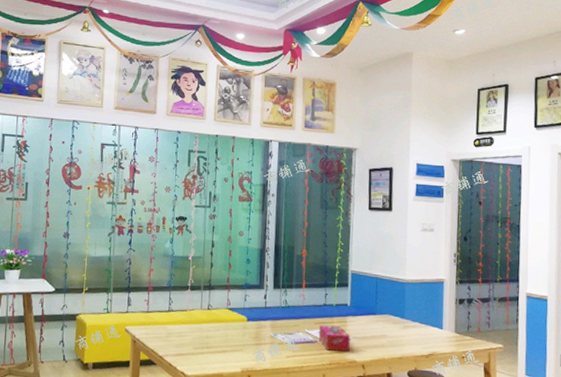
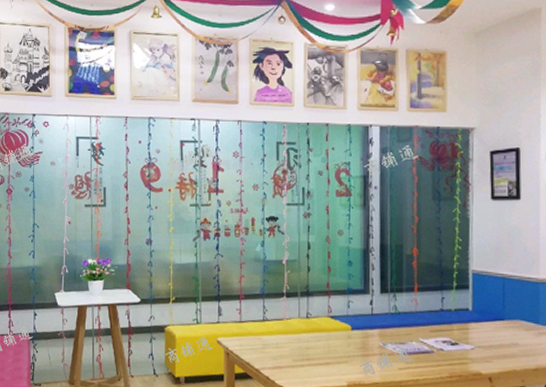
tissue box: present [318,325,350,352] -> none [435,332,474,363]

